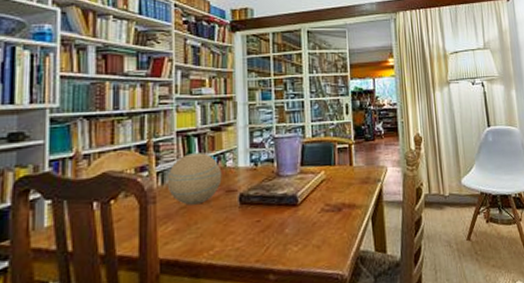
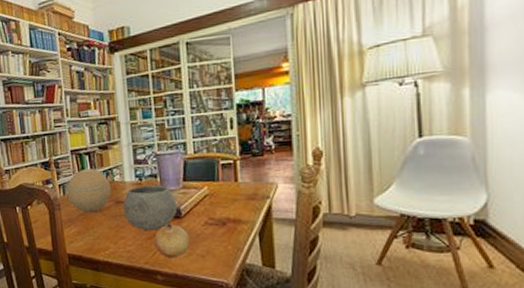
bowl: none [235,170,294,223] -> present [123,185,178,231]
fruit: none [268,212,306,253] -> present [154,224,190,259]

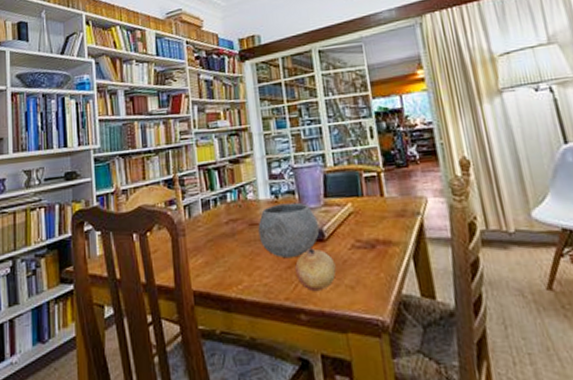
decorative orb: present [67,169,112,213] -> none [193,186,244,239]

